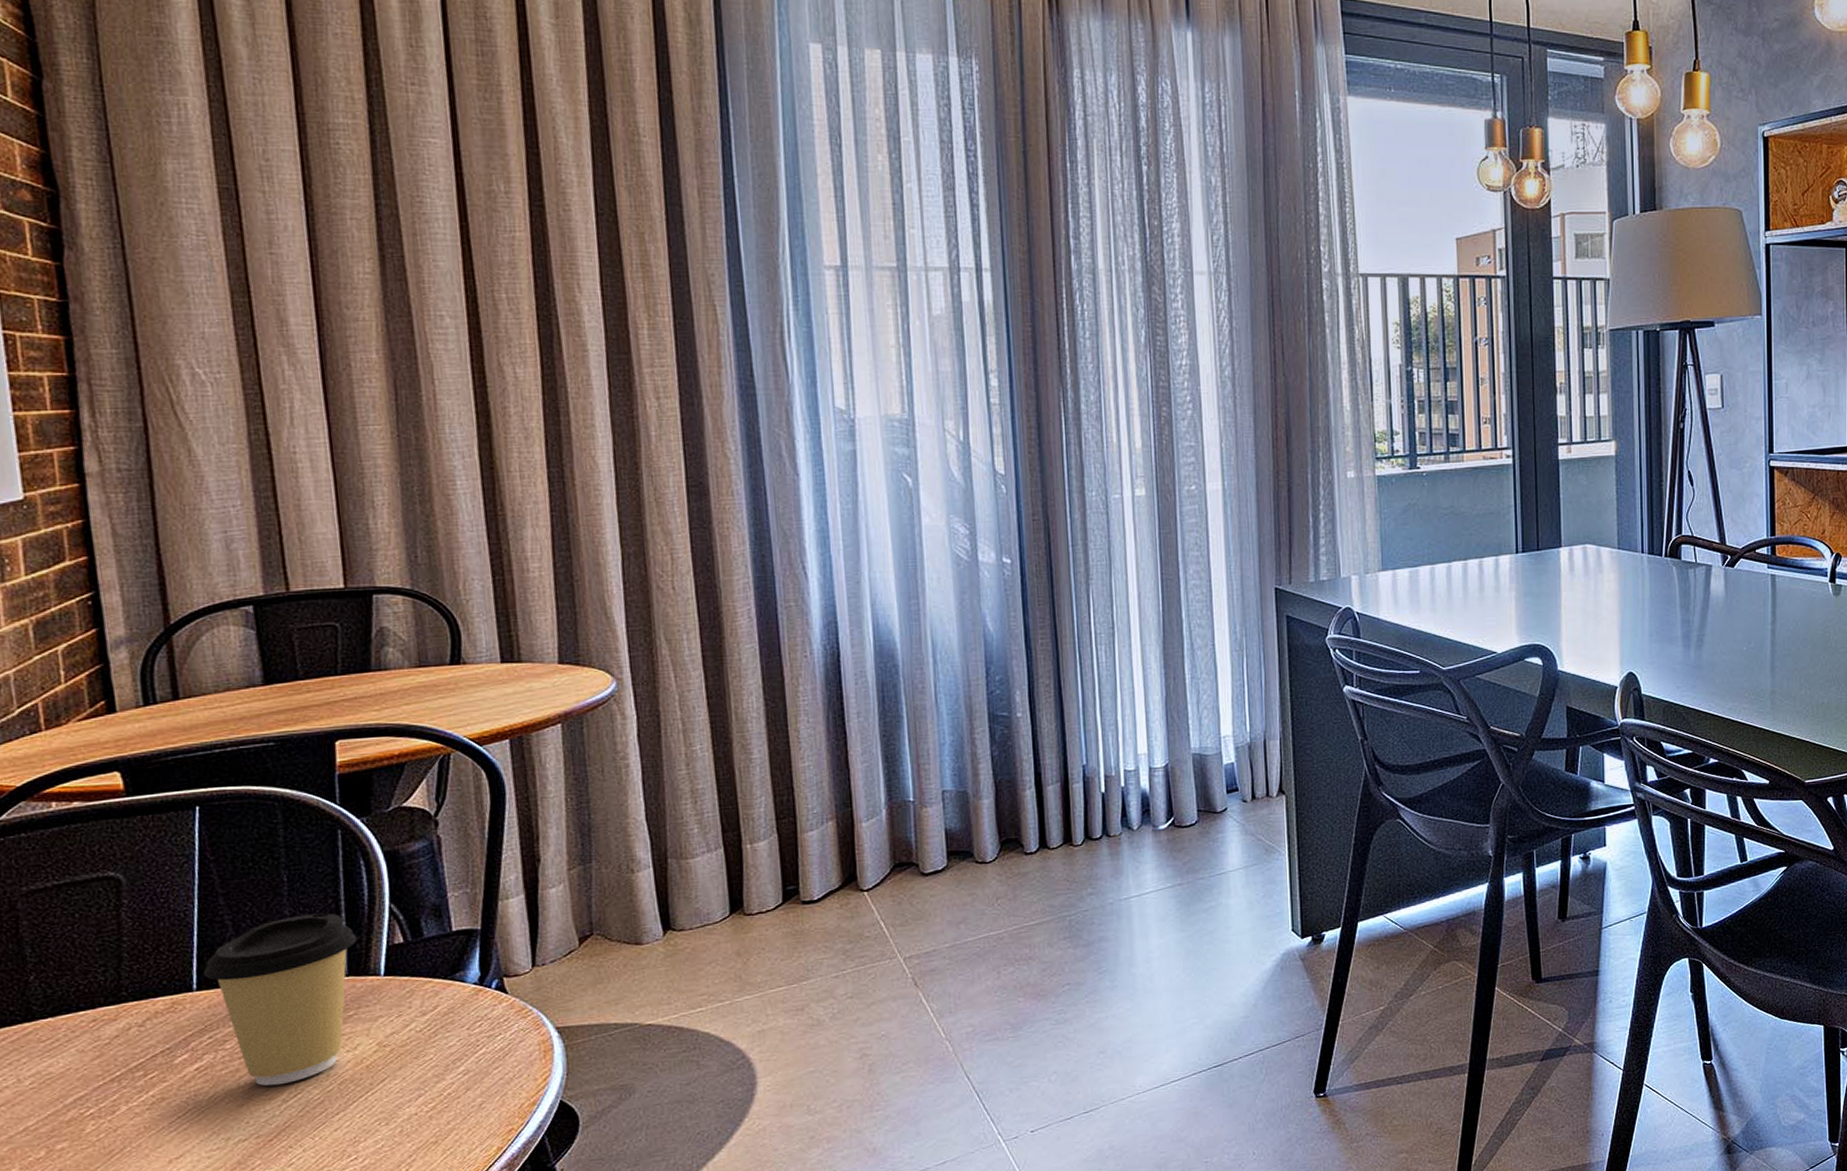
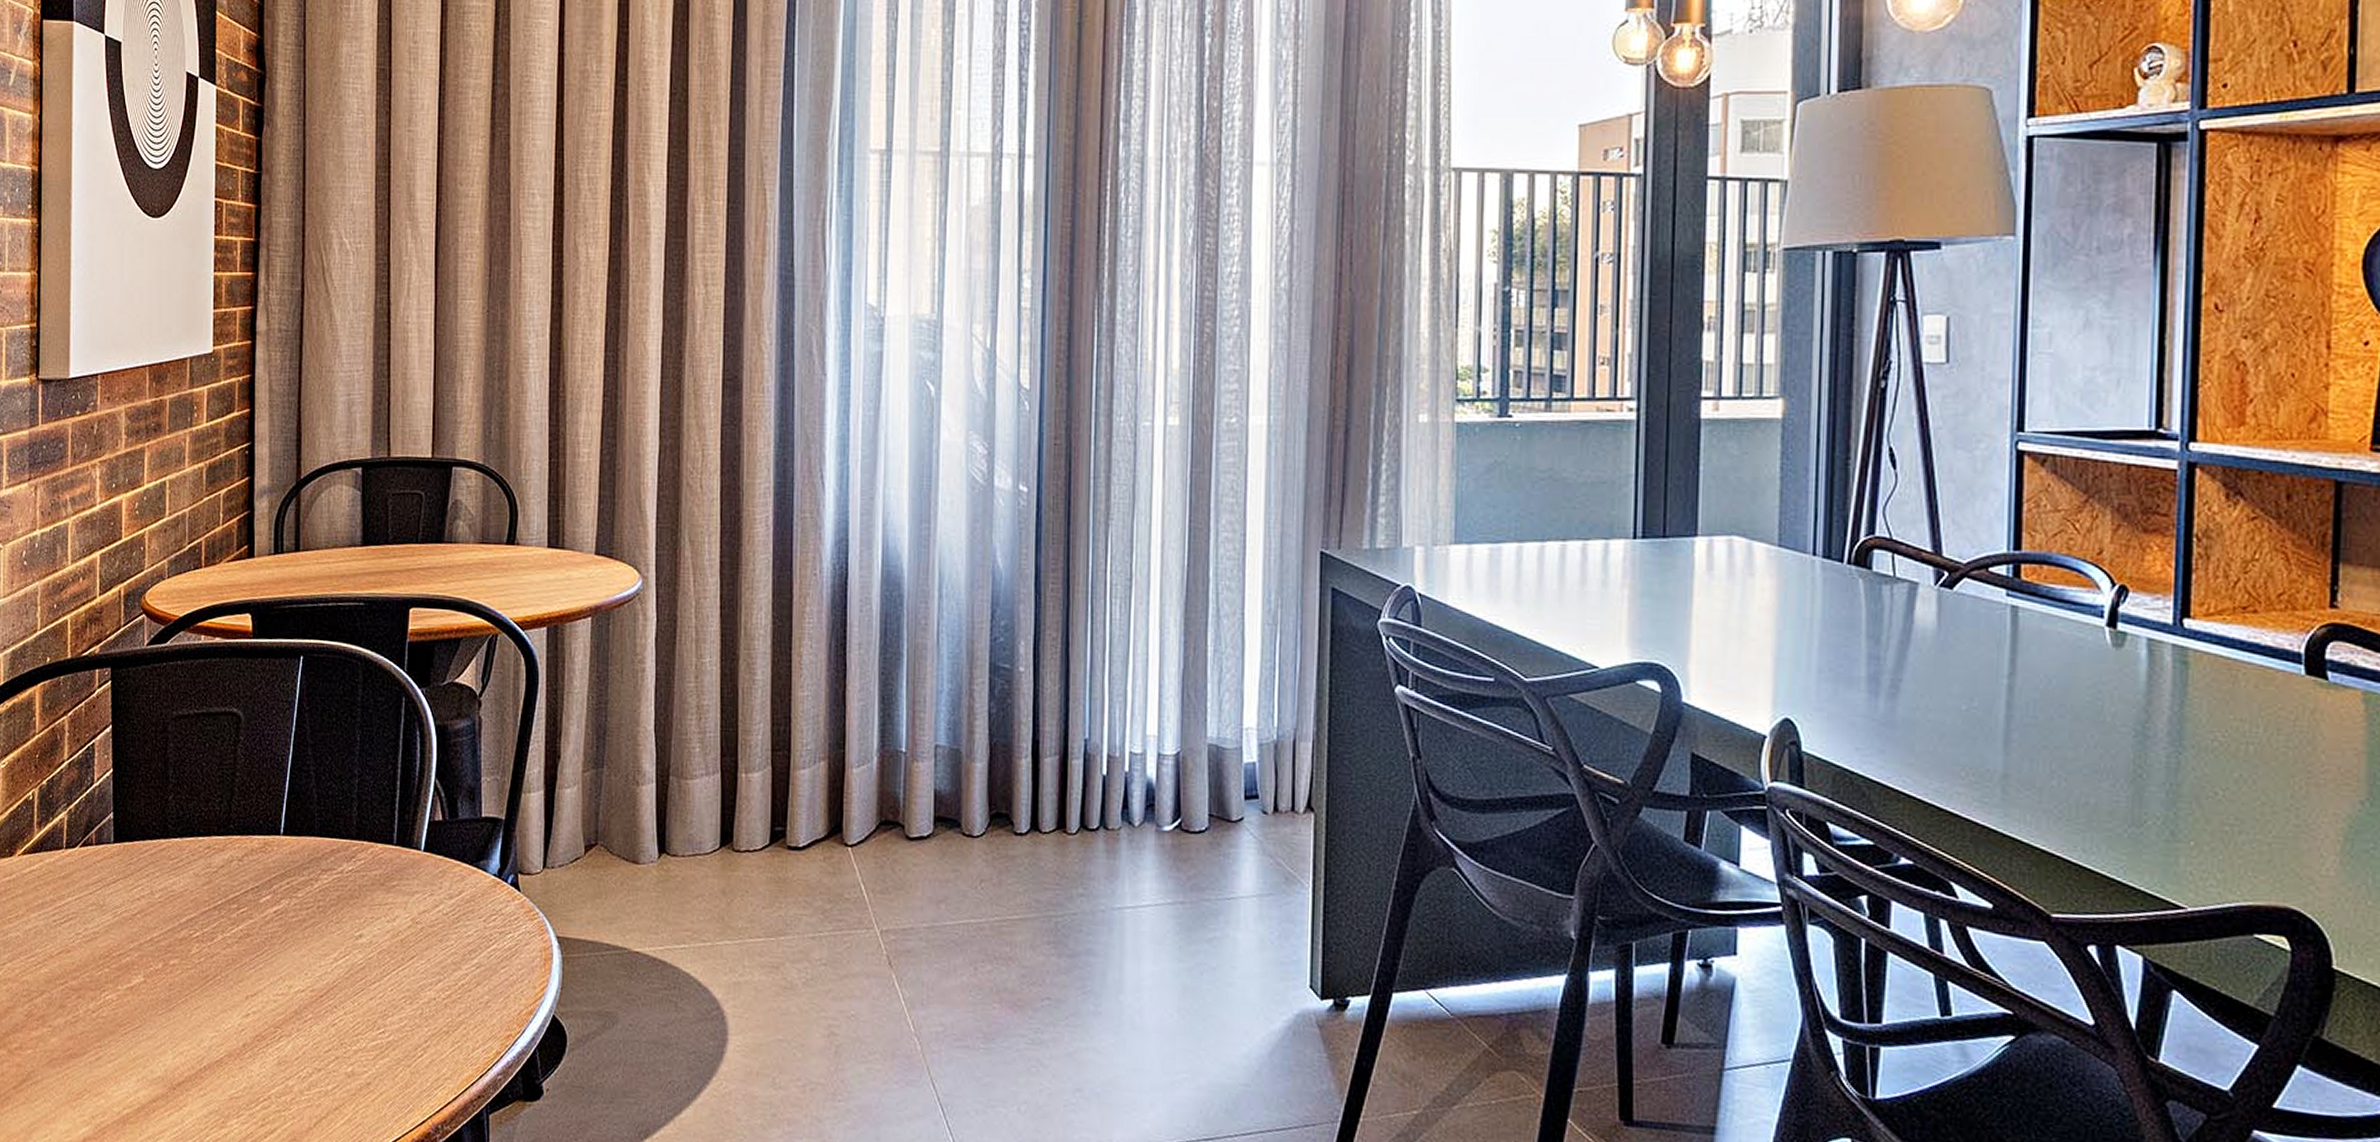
coffee cup: present [203,913,358,1086] -> none [289,777,407,943]

